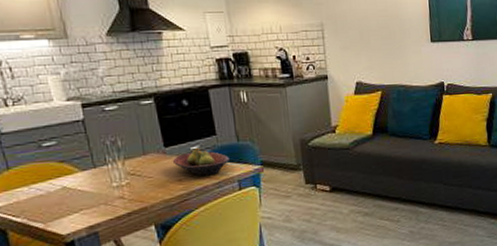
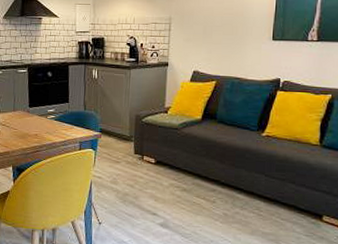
fruit bowl: present [172,148,229,176] -> none [33,111,76,135]

